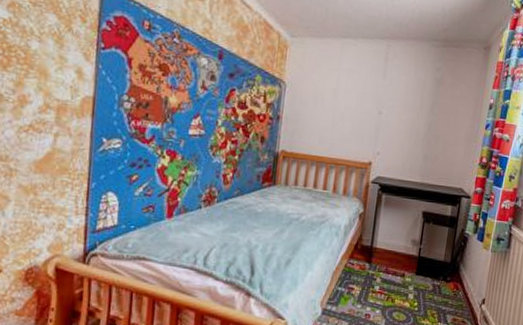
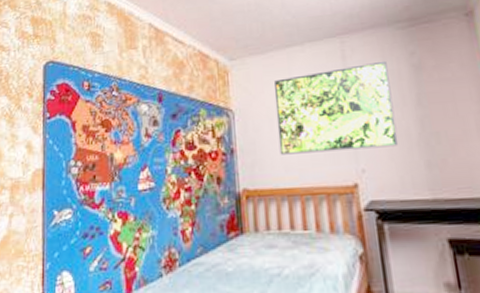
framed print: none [317,64,418,140] -> present [274,60,399,155]

